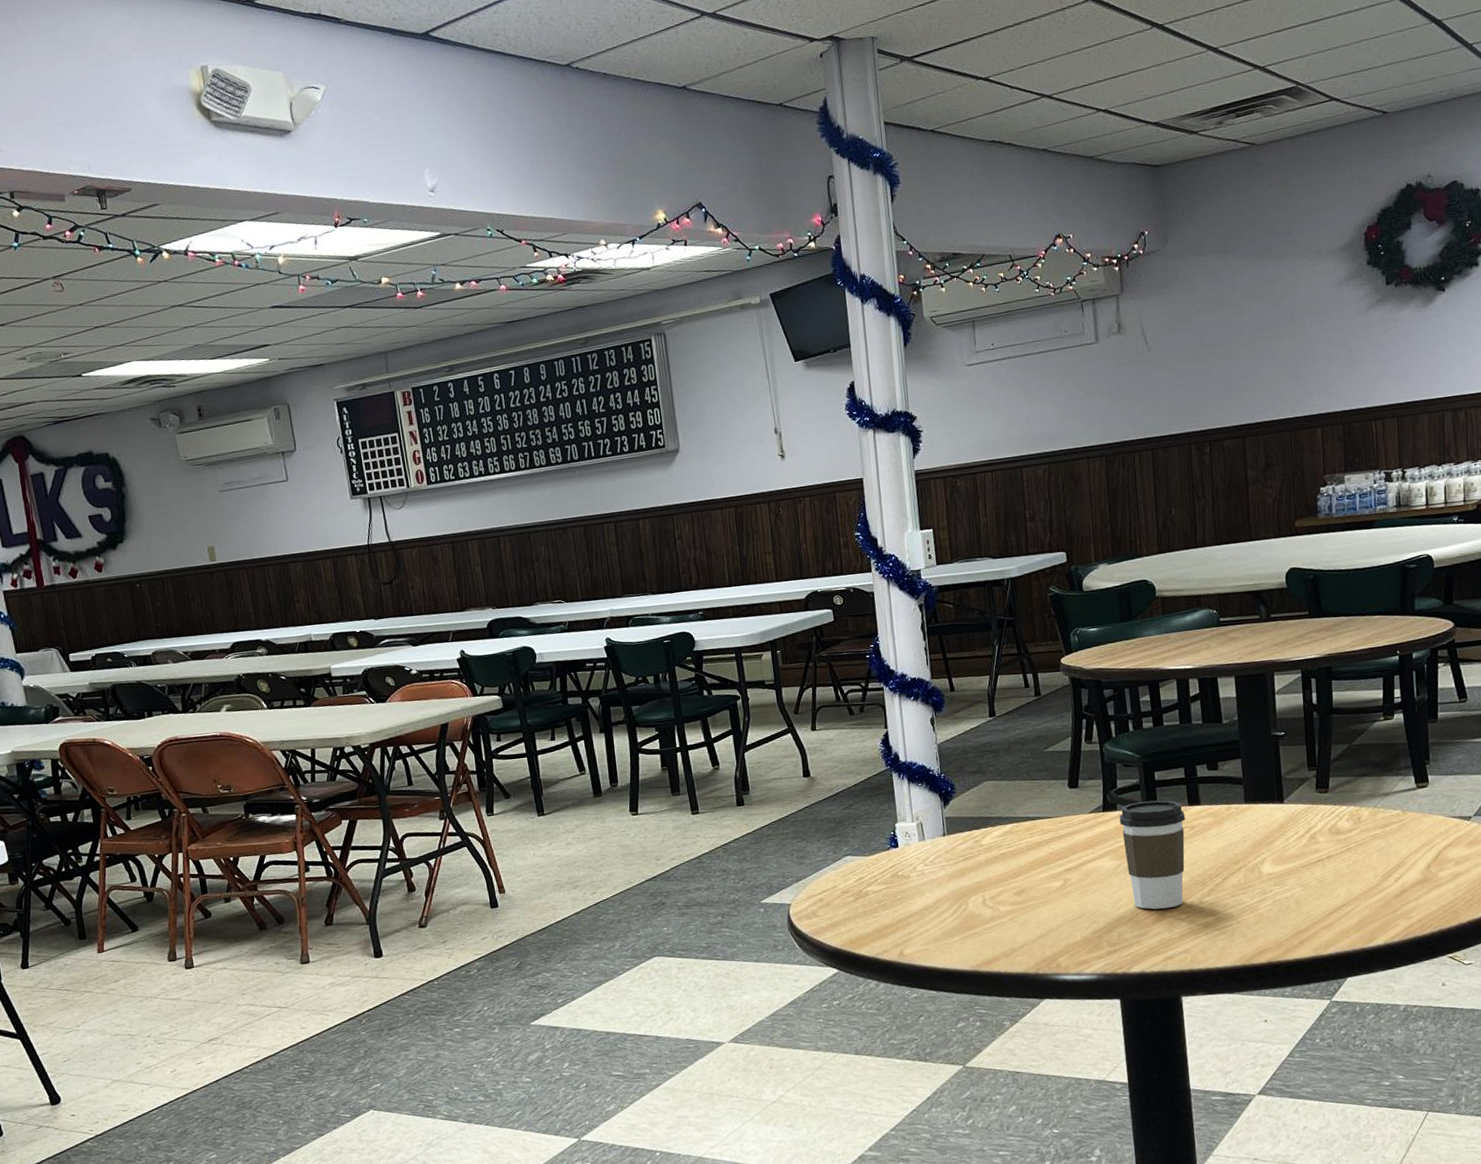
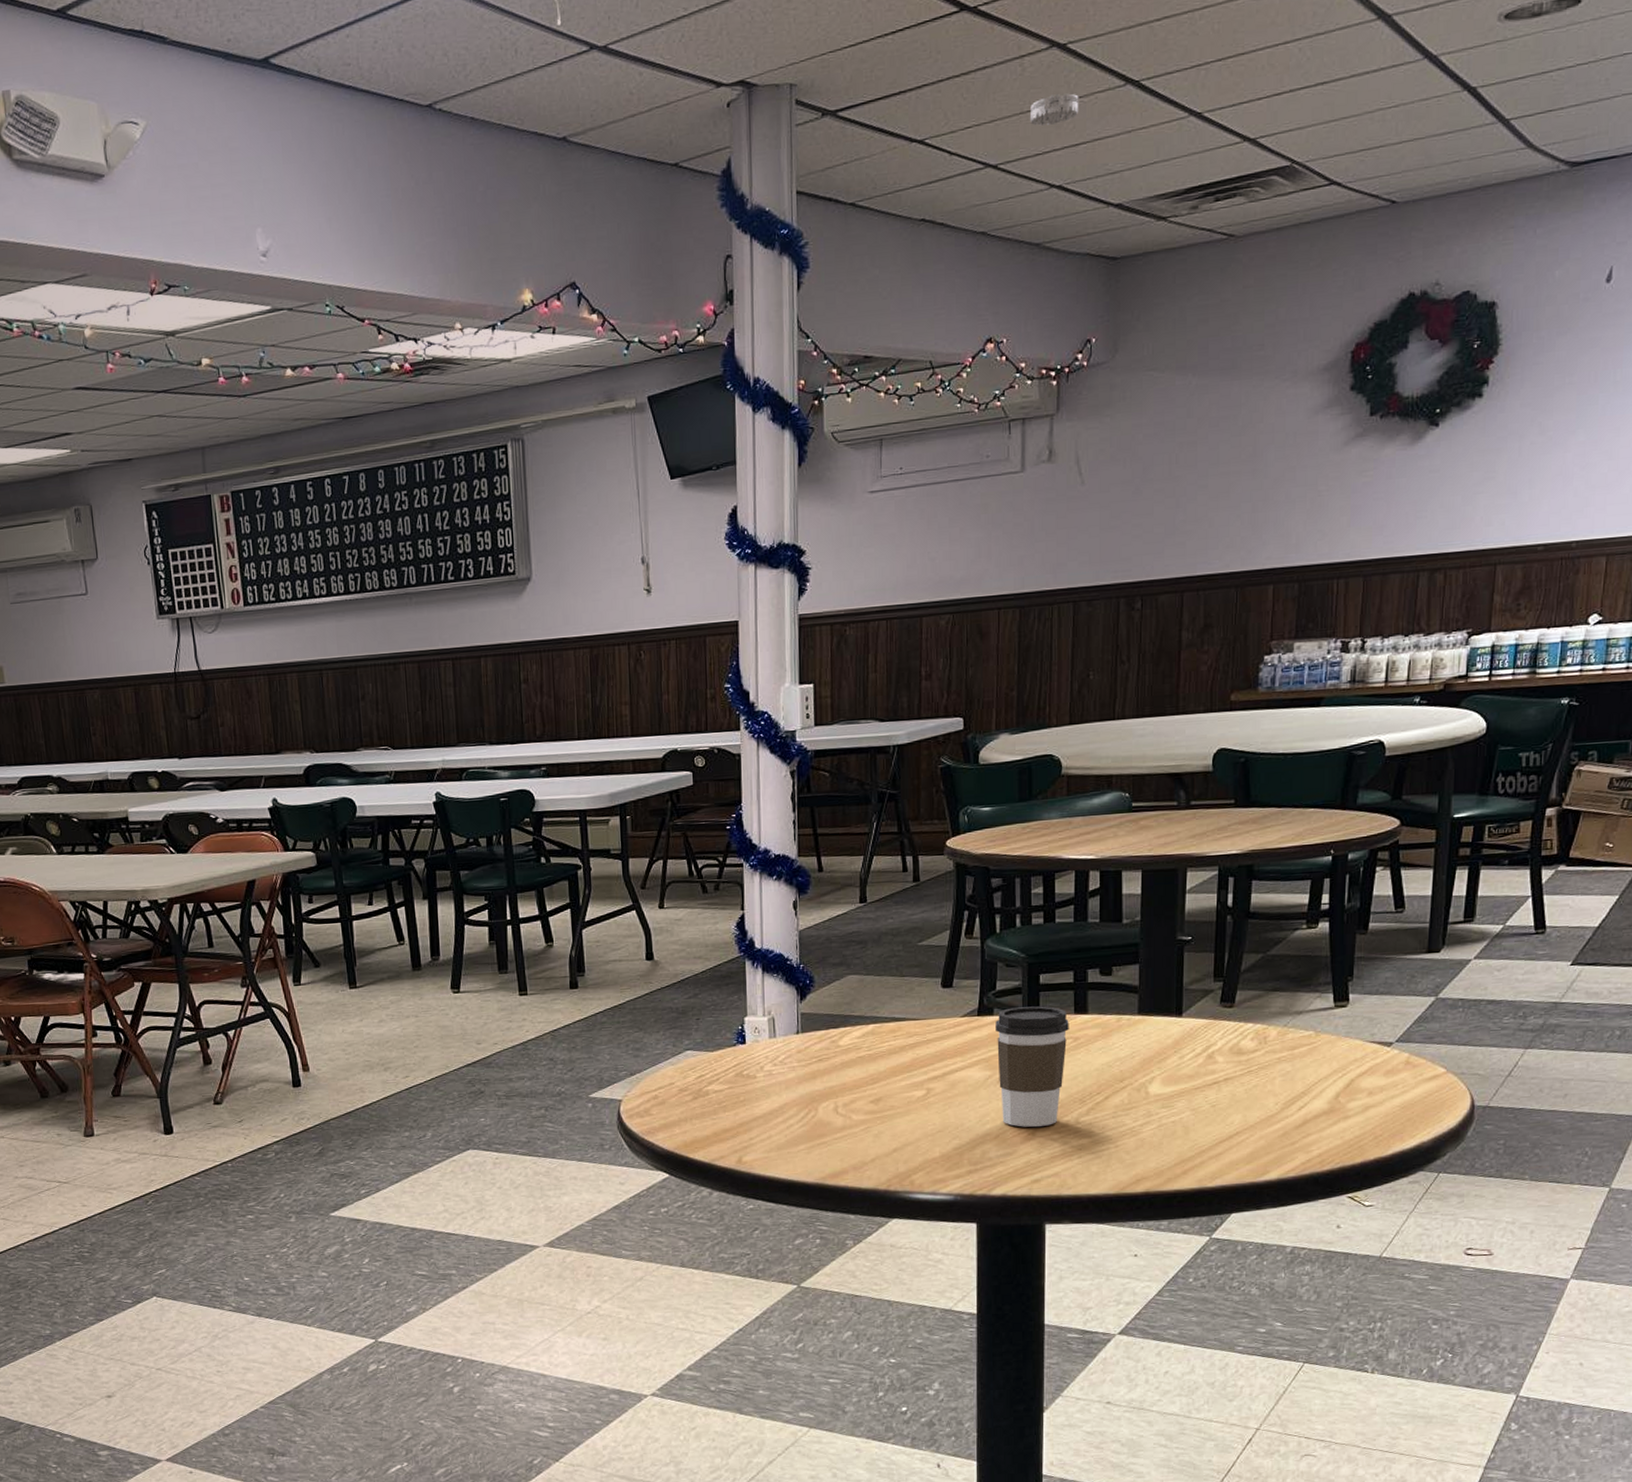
smoke detector: none [1074,36,1115,63] -> present [1030,93,1079,126]

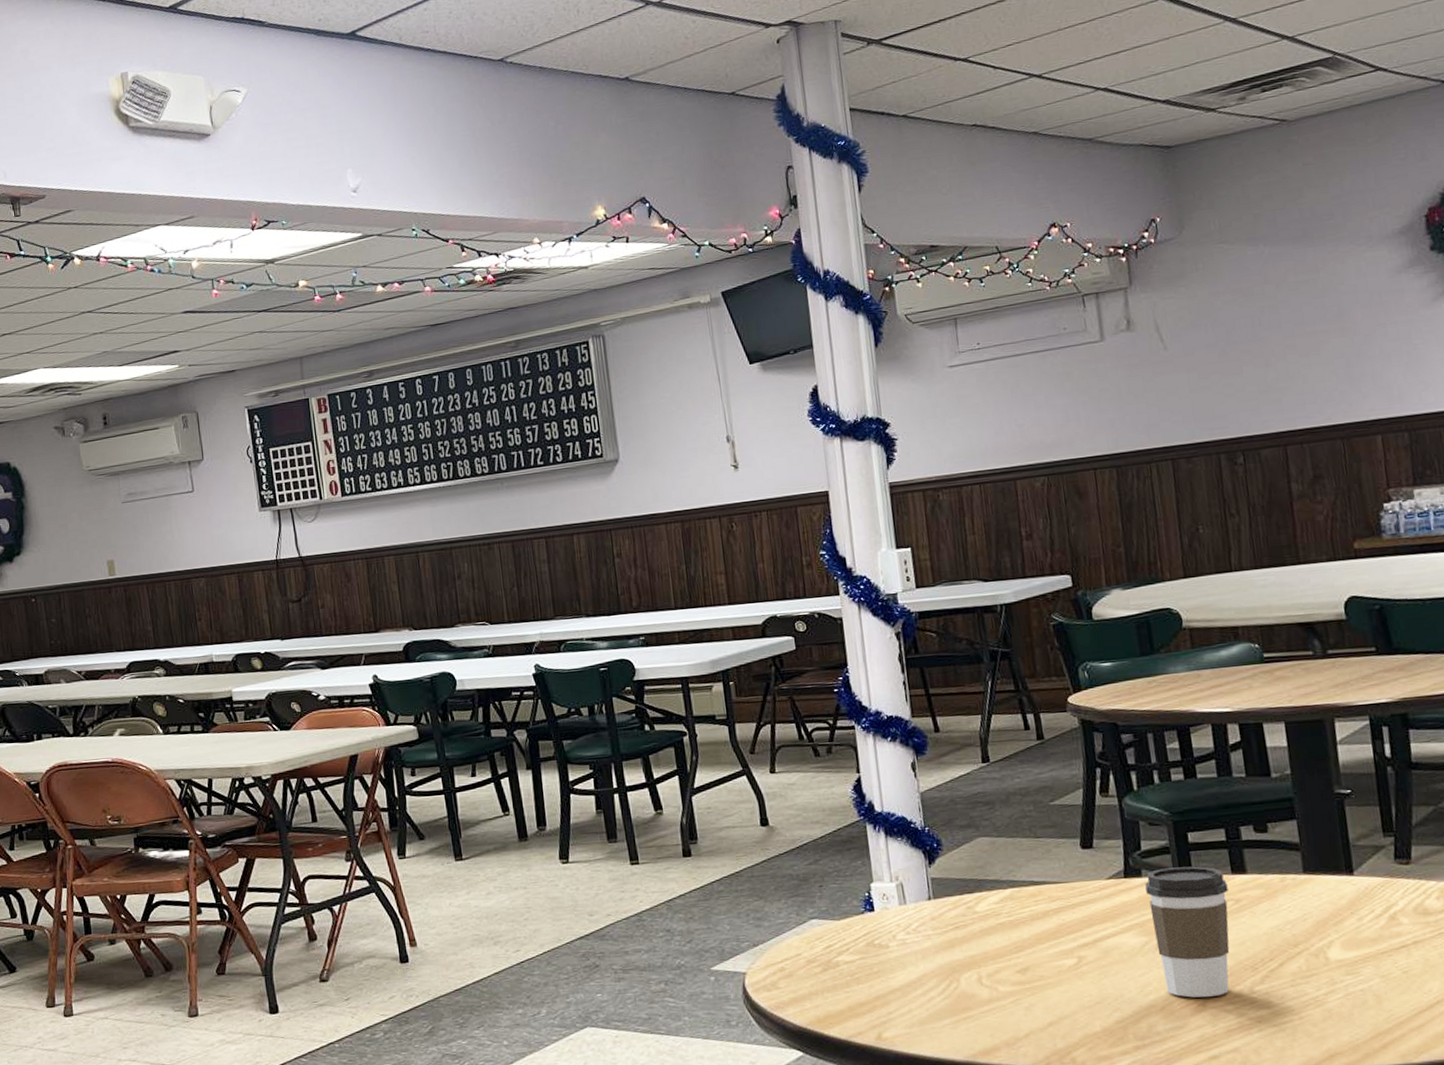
smoke detector: present [1030,93,1079,126] -> none [1067,10,1115,40]

